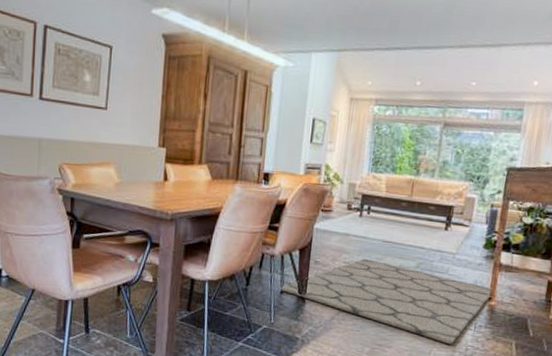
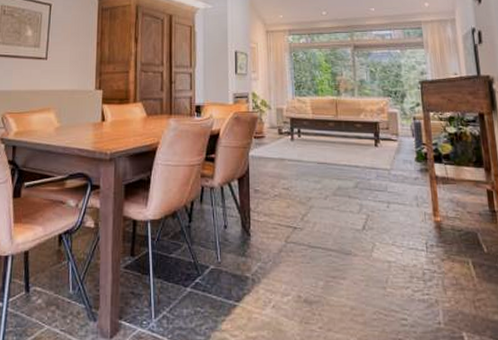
rug: present [281,259,493,345] -> none [224,183,435,270]

